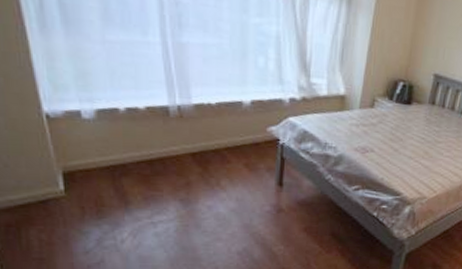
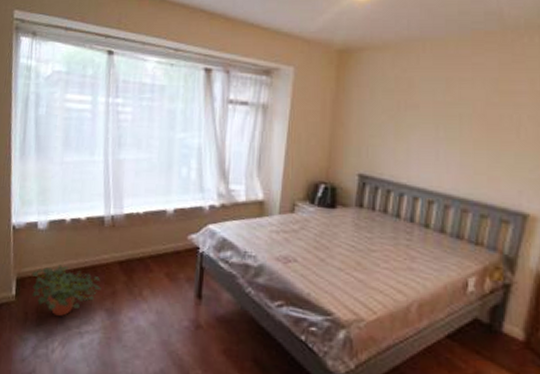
potted plant: none [82,157,173,209] -> present [31,264,102,317]

